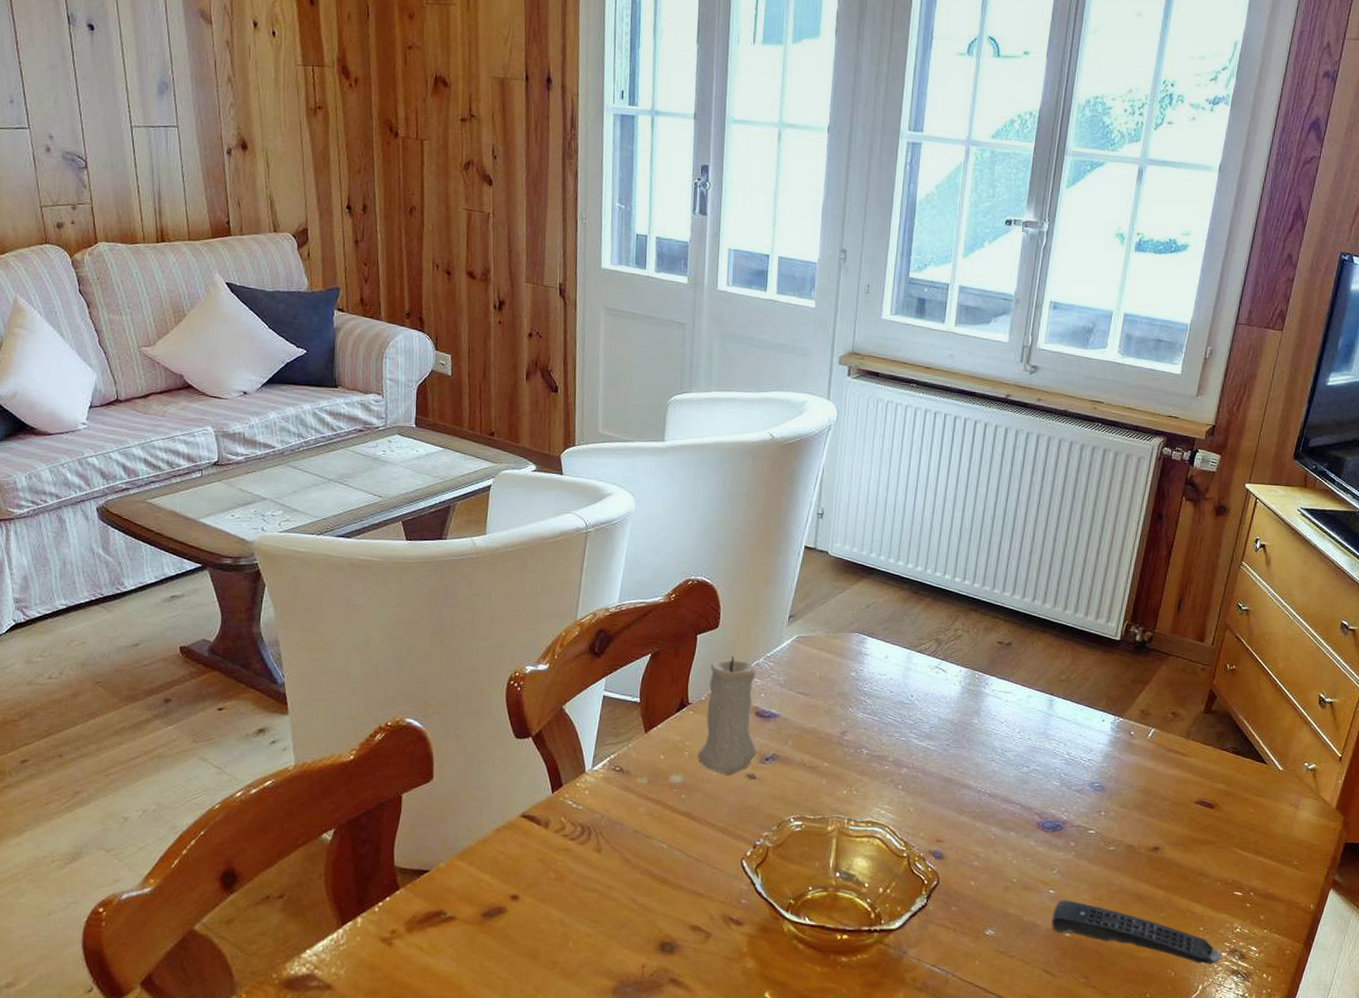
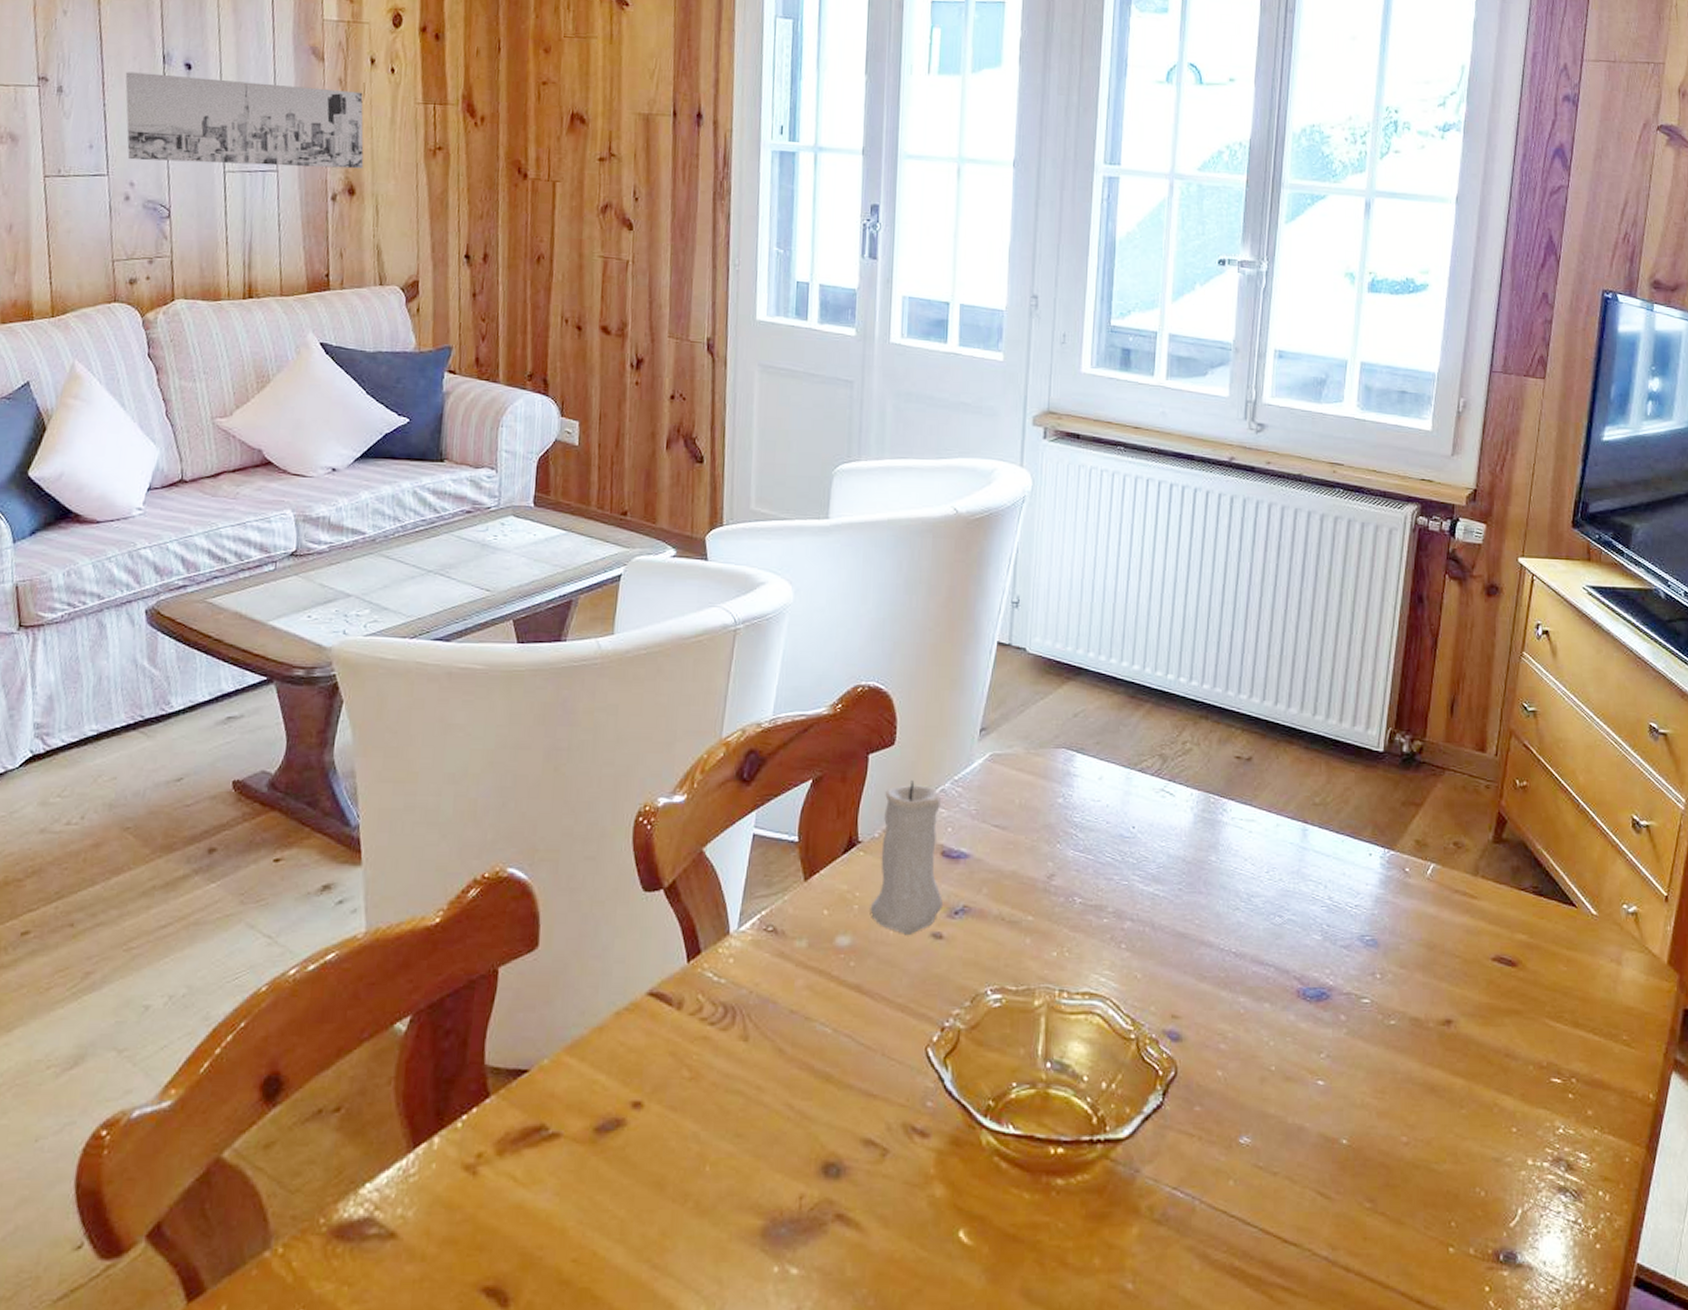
wall art: none [35,31,254,126] -> present [125,72,364,169]
remote control: present [1052,899,1221,965] -> none [1323,1092,1543,1180]

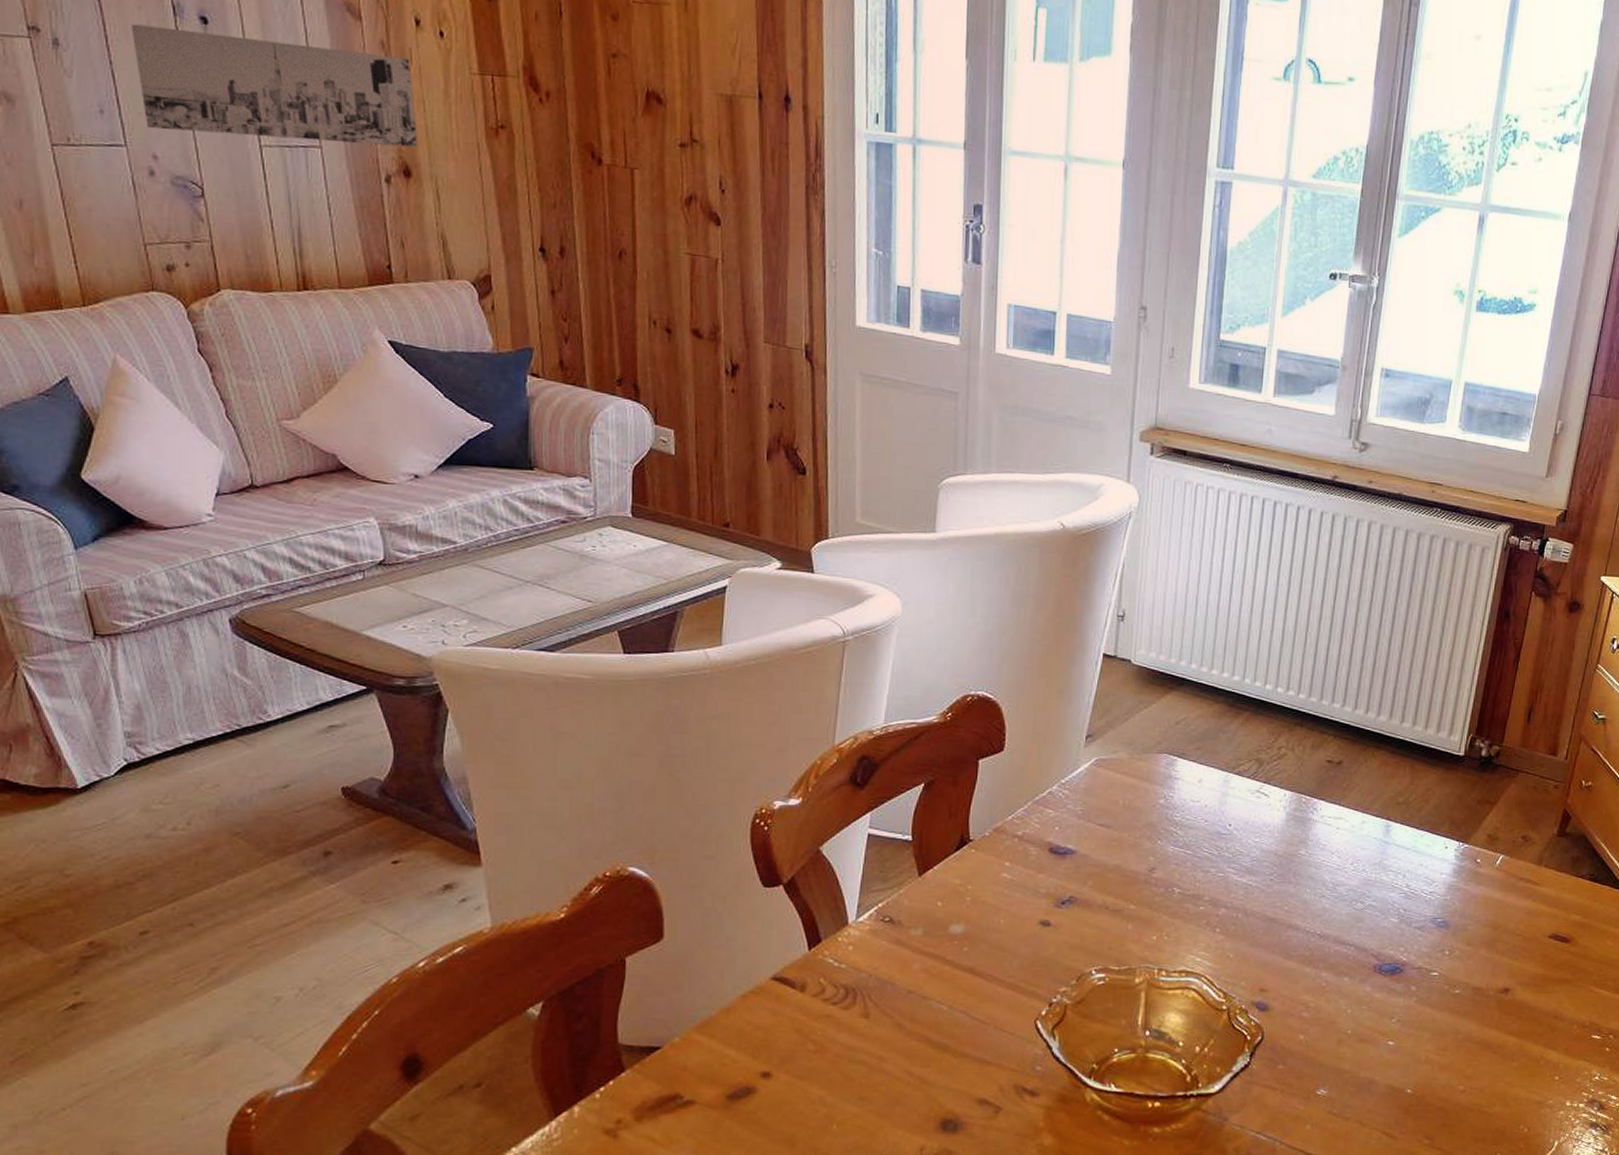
candle: present [870,780,944,934] -> none [981,784,1051,923]

